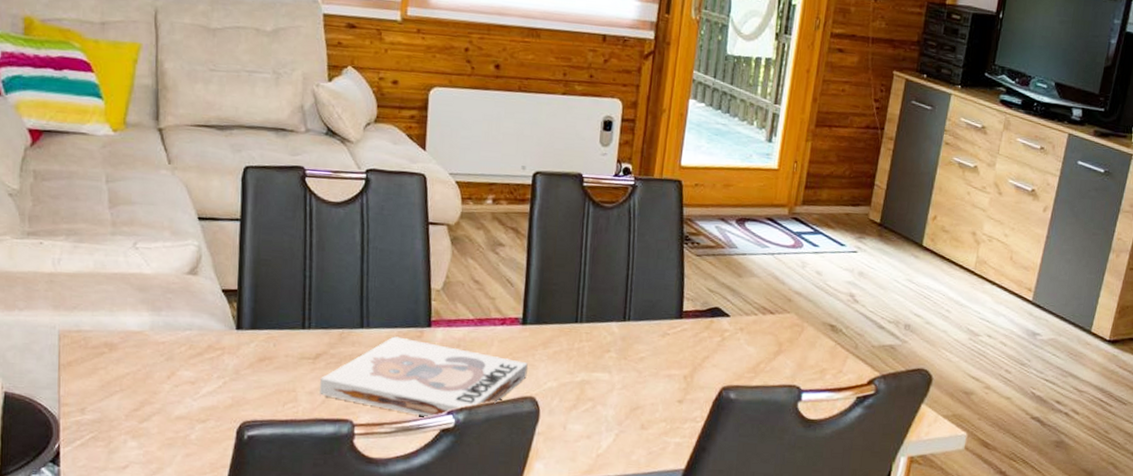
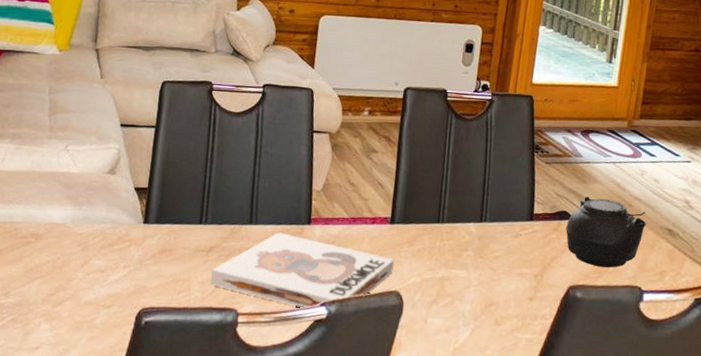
teapot: none [718,291,807,367] -> present [566,196,647,268]

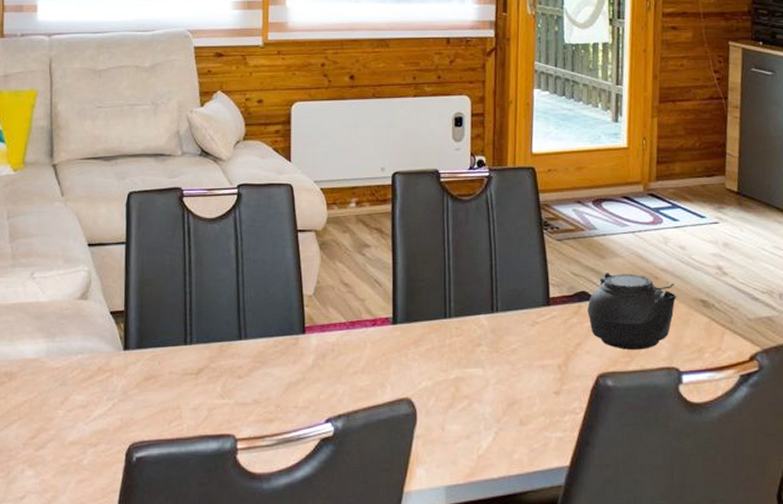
board game: present [209,232,394,309] -> none [202,346,401,427]

